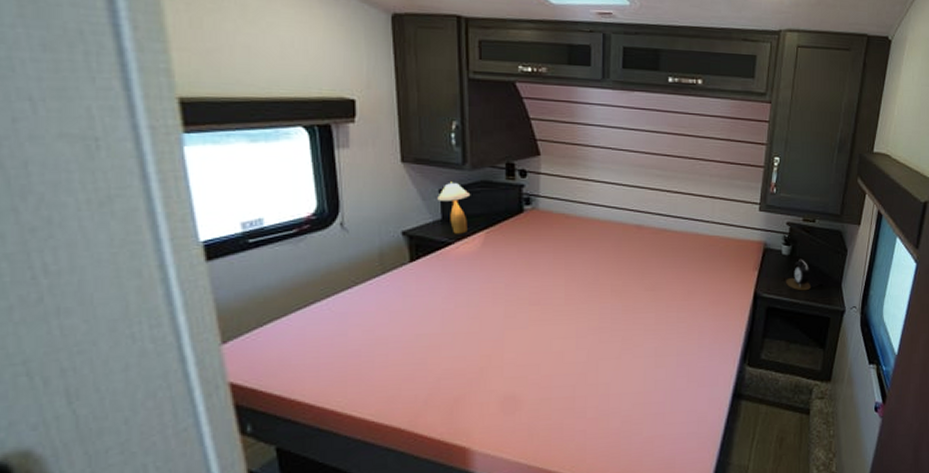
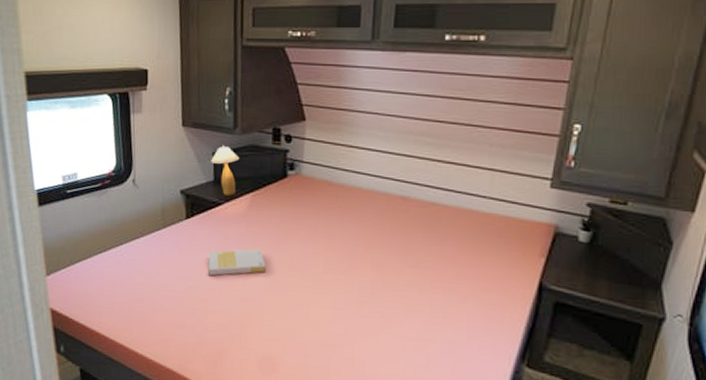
book: none [438,286,504,321] -> present [208,248,266,276]
alarm clock: present [785,259,812,291] -> none [581,248,618,288]

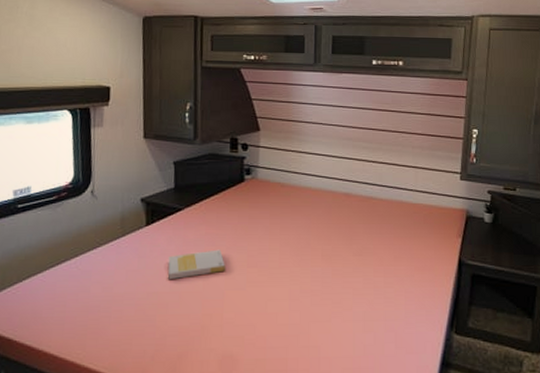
table lamp: present [211,144,240,196] -> none [172,153,200,201]

